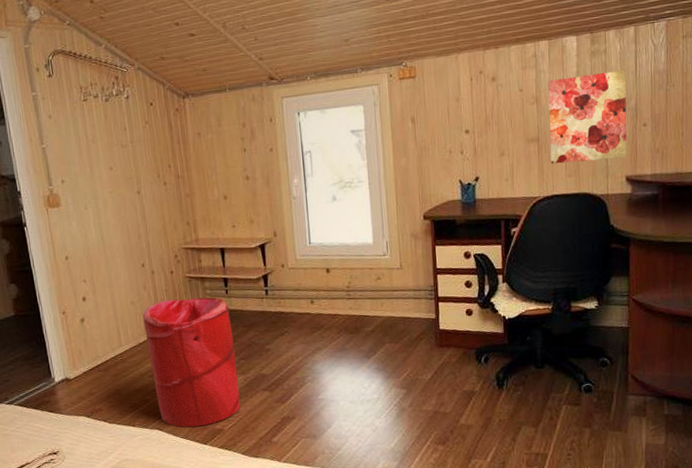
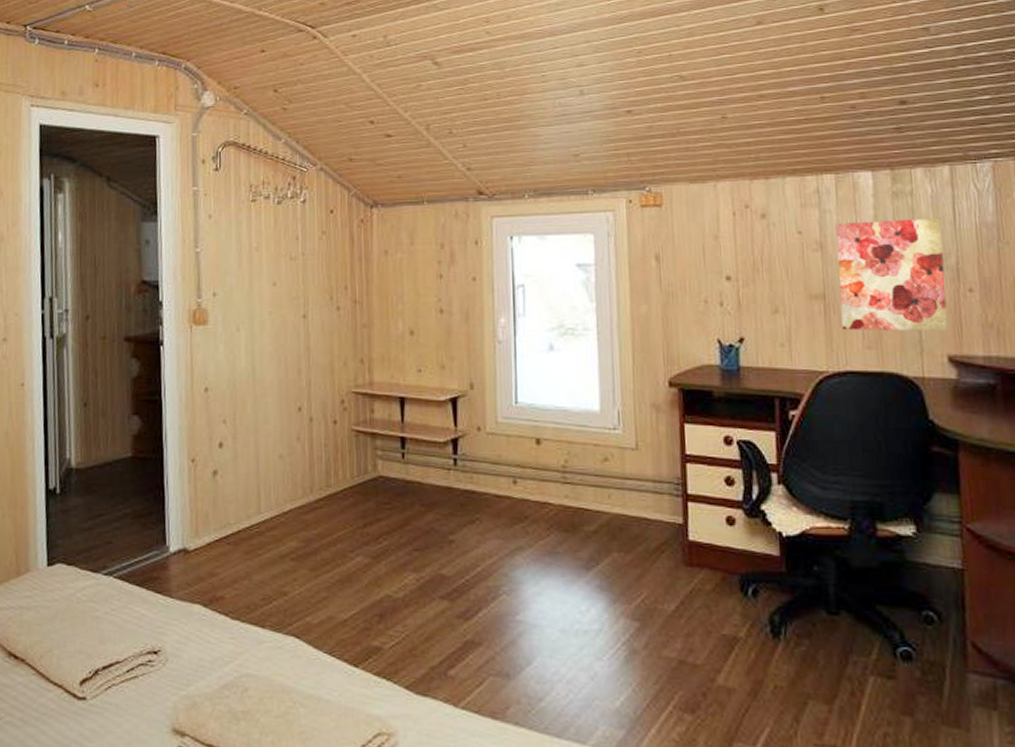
laundry hamper: present [143,297,240,428] -> none [292,457,409,640]

